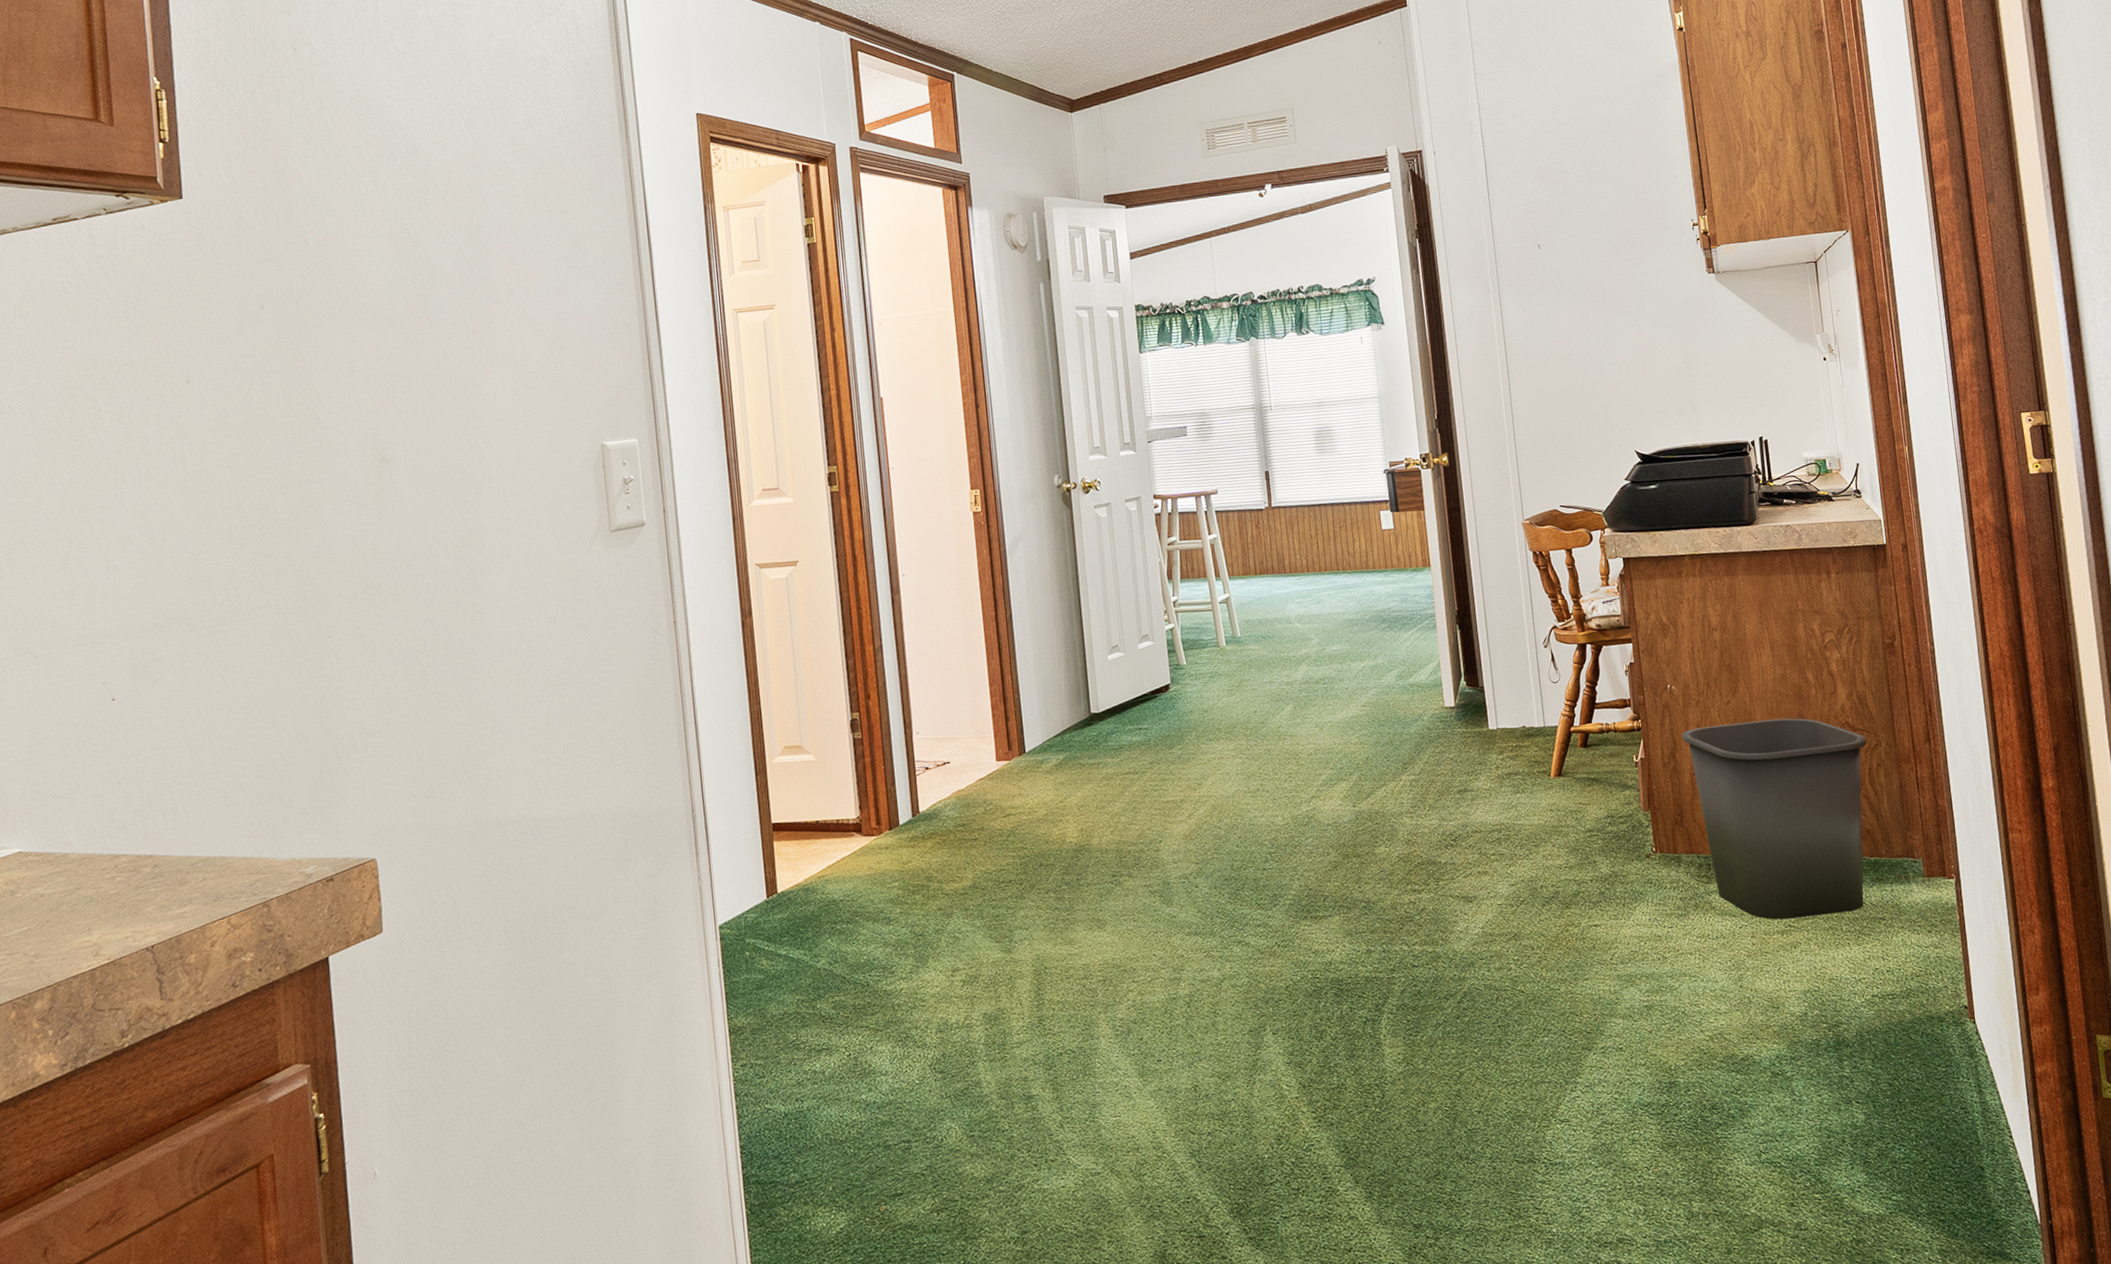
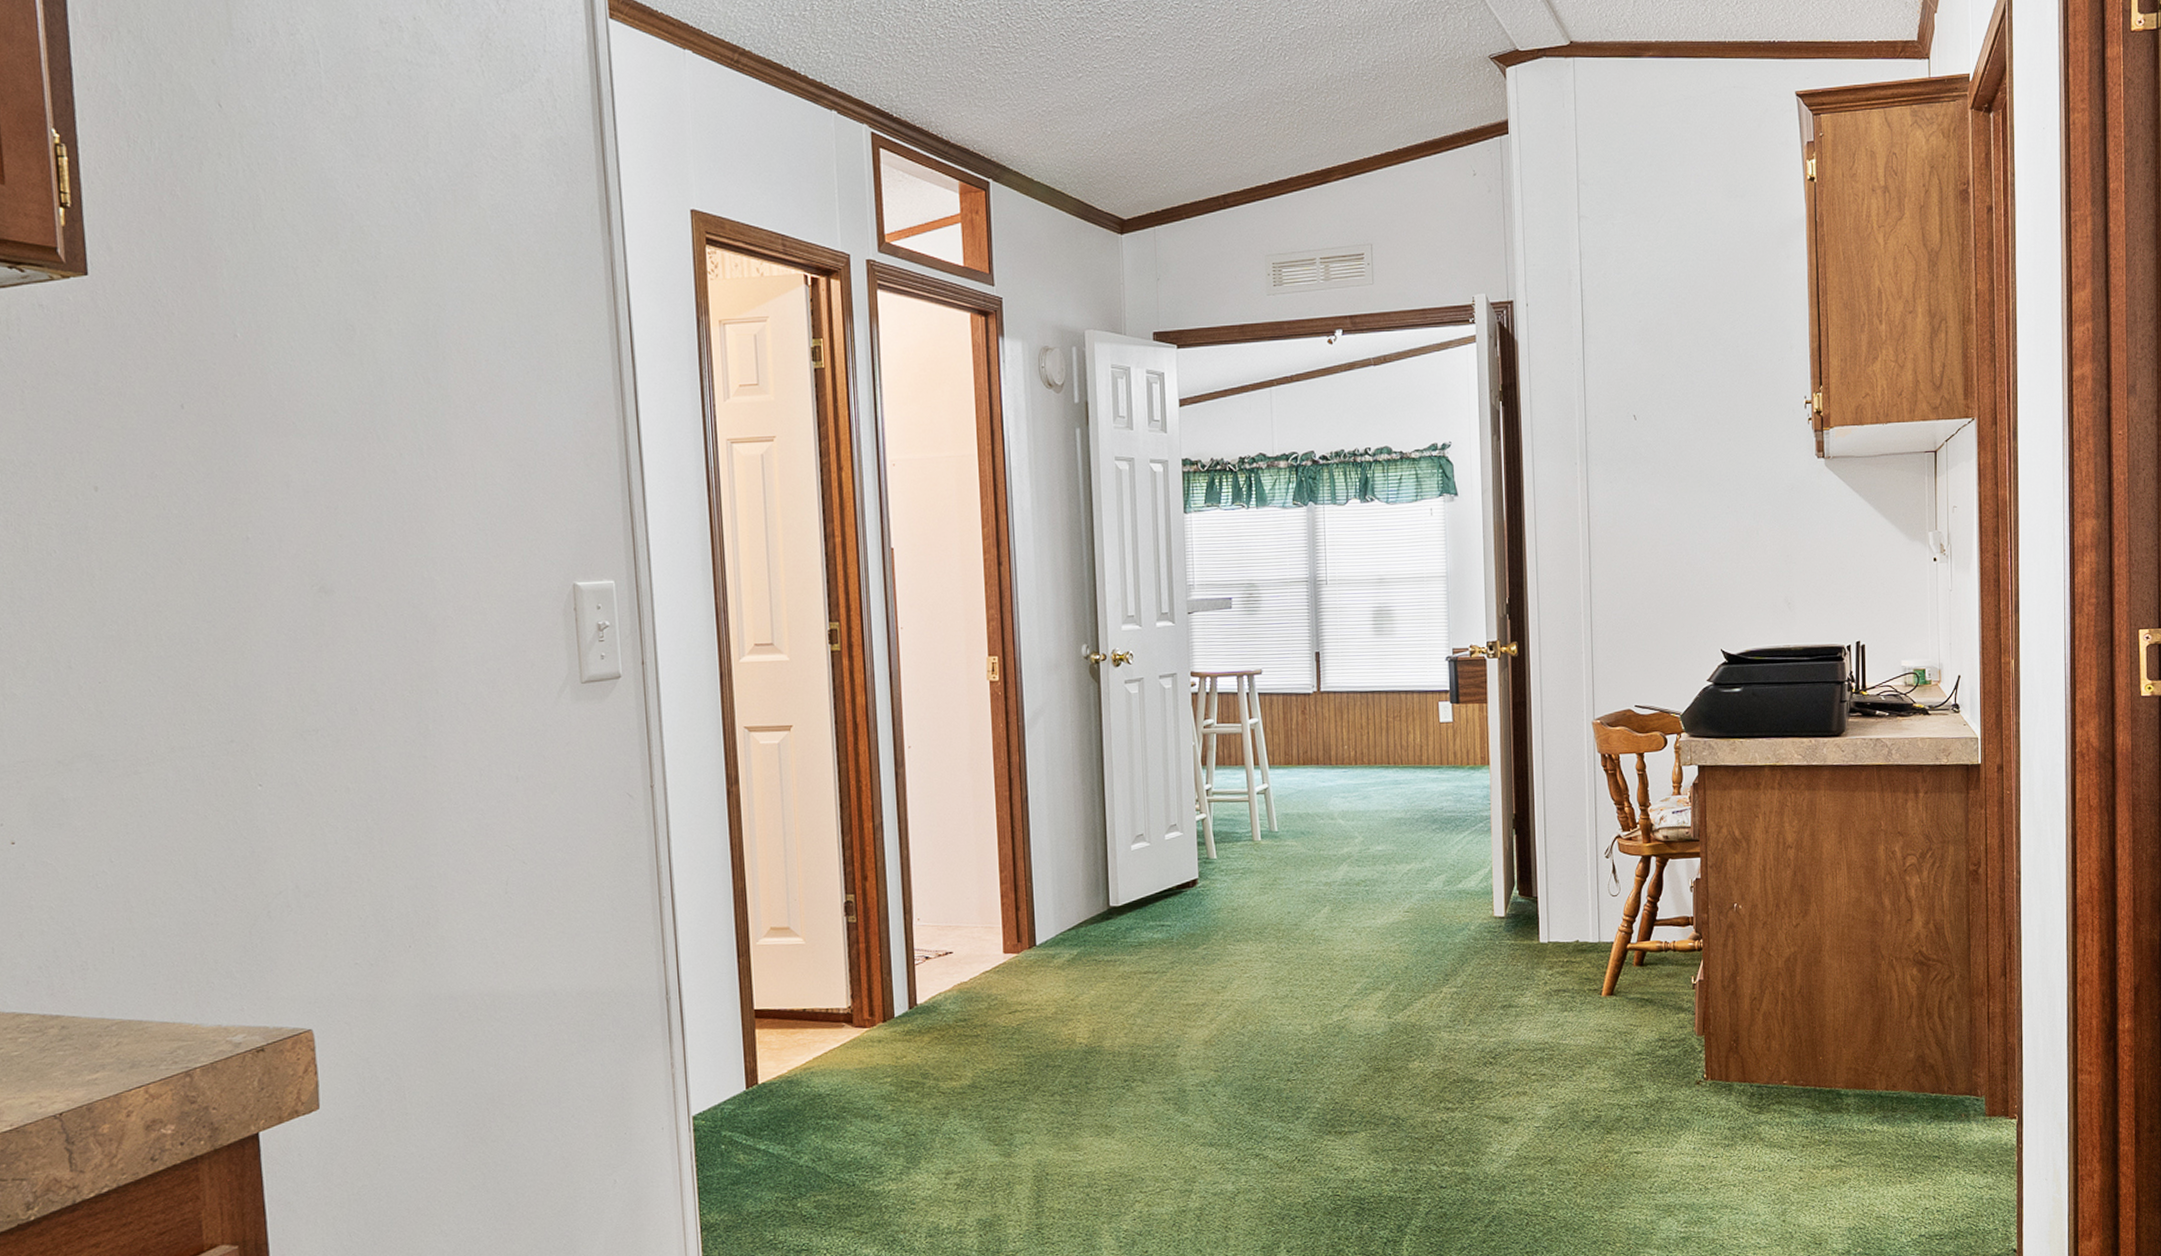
waste bin: present [1682,718,1867,920] -> none [1745,944,1939,1154]

